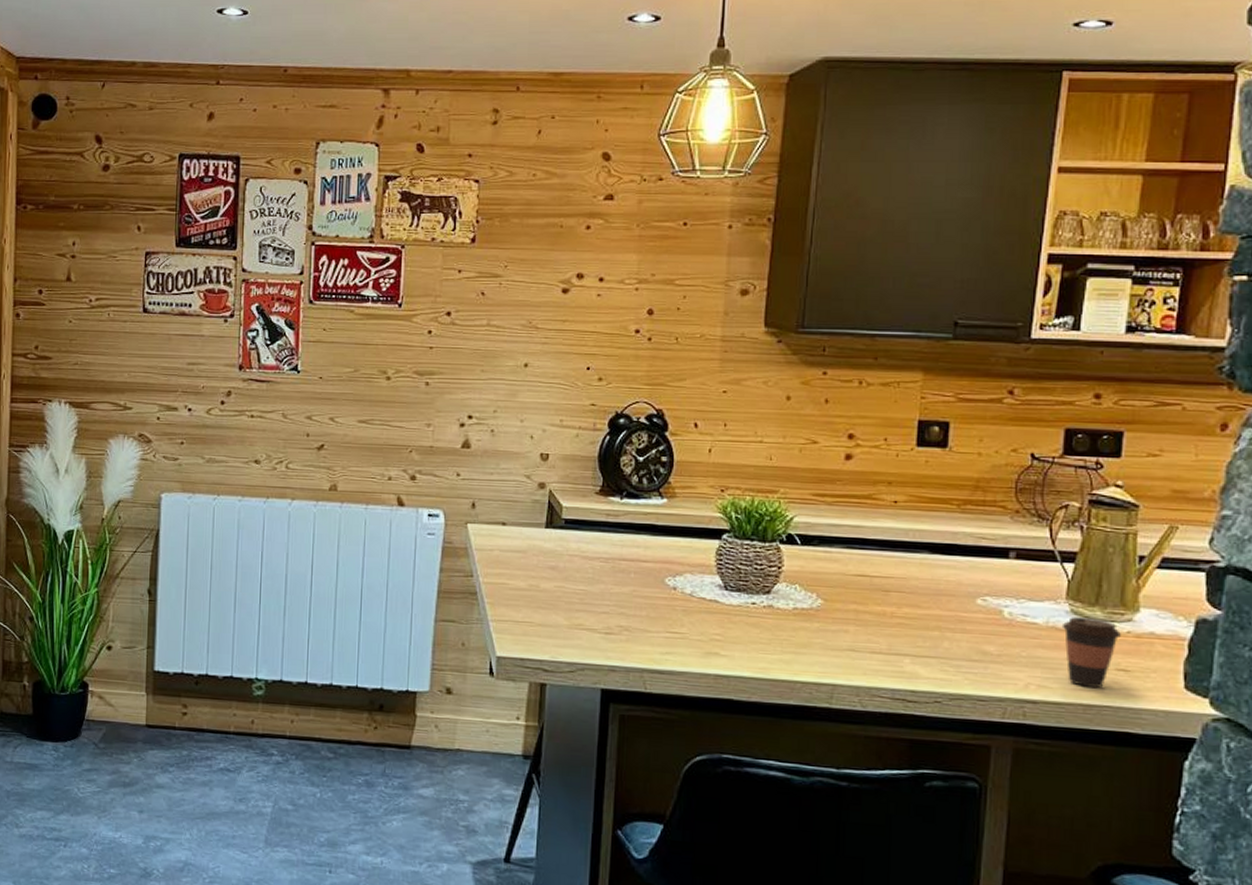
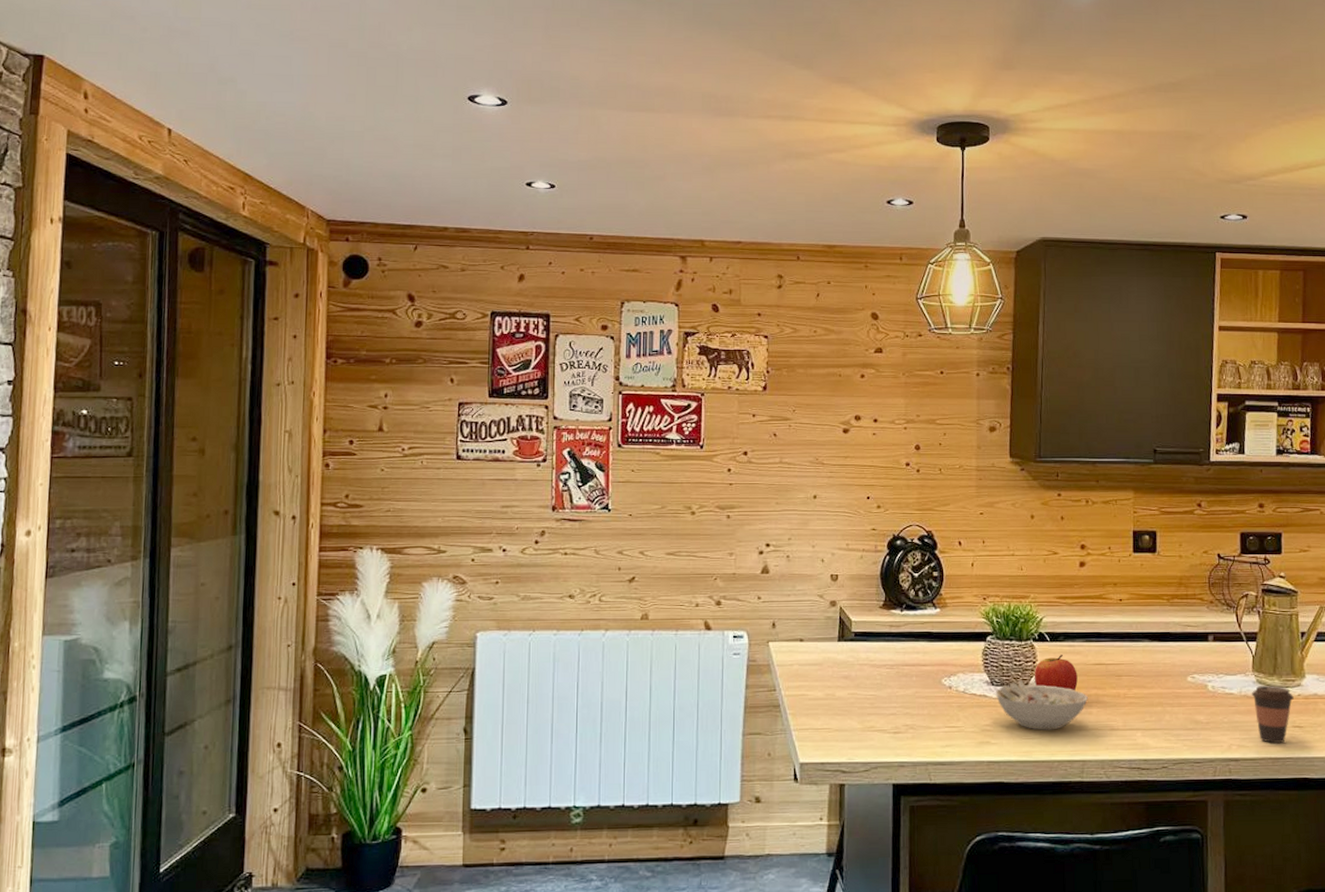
bowl: none [728,587,846,647] -> present [995,680,1089,730]
apple: none [778,561,833,605] -> present [1034,655,1078,691]

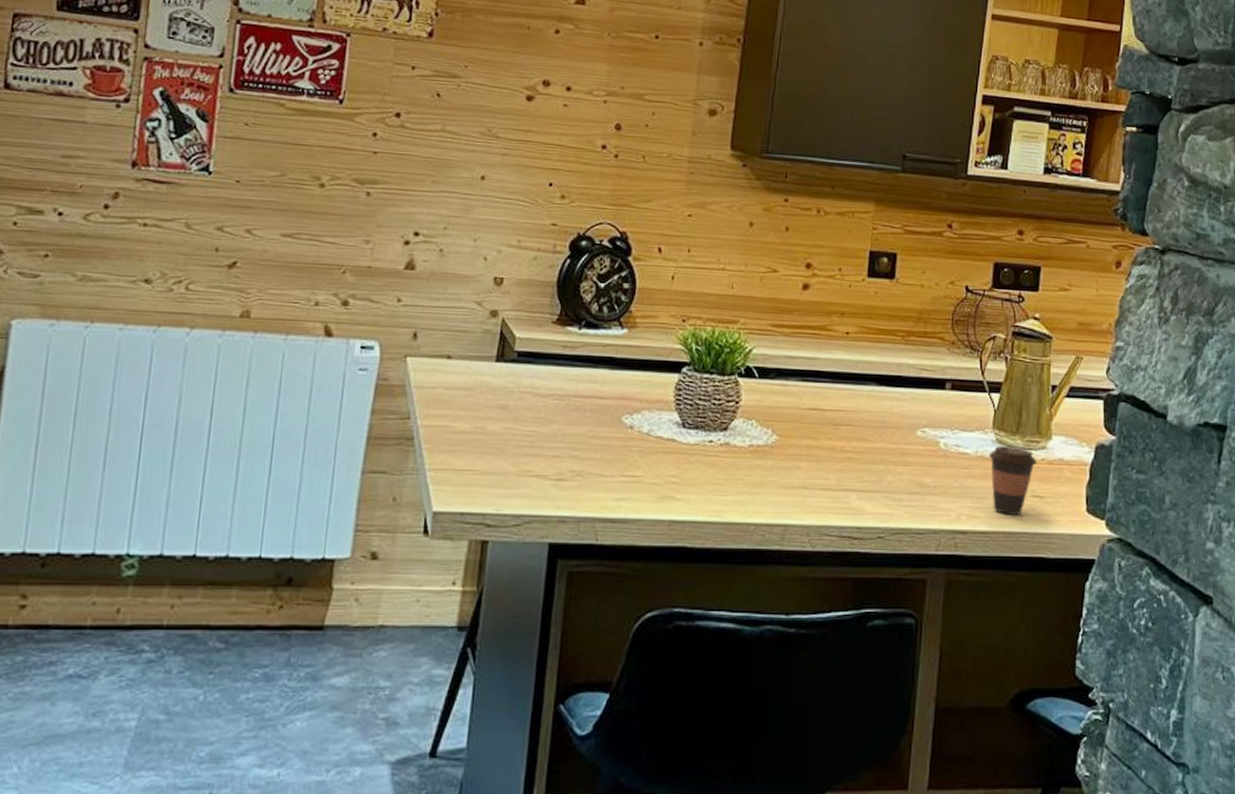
bowl: present [995,680,1089,730] -> none [686,423,799,486]
apple: present [1034,655,1078,691] -> none [735,395,788,440]

